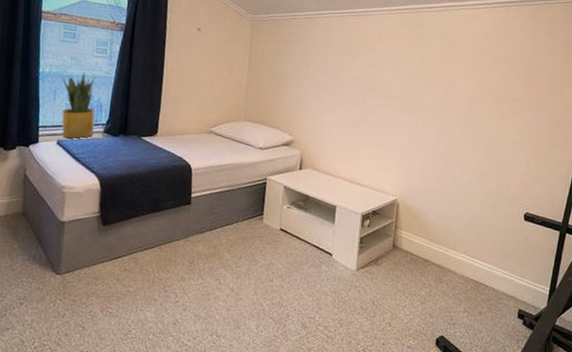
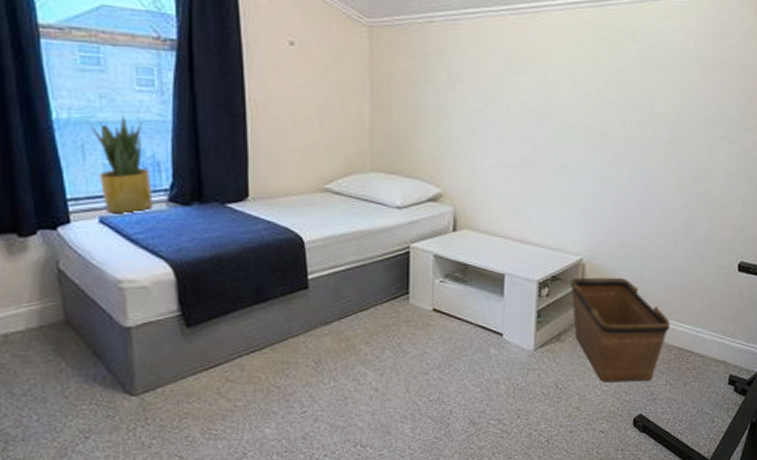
bicycle basket: none [386,214,467,307] -> present [570,277,670,383]

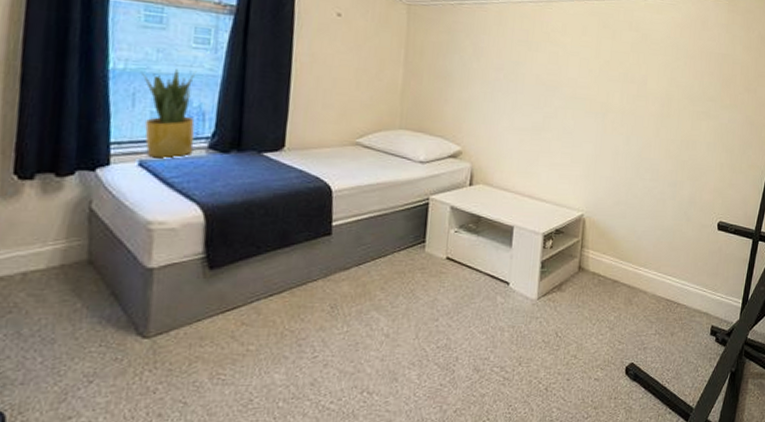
bicycle basket: present [570,277,670,383] -> none [571,231,659,331]

